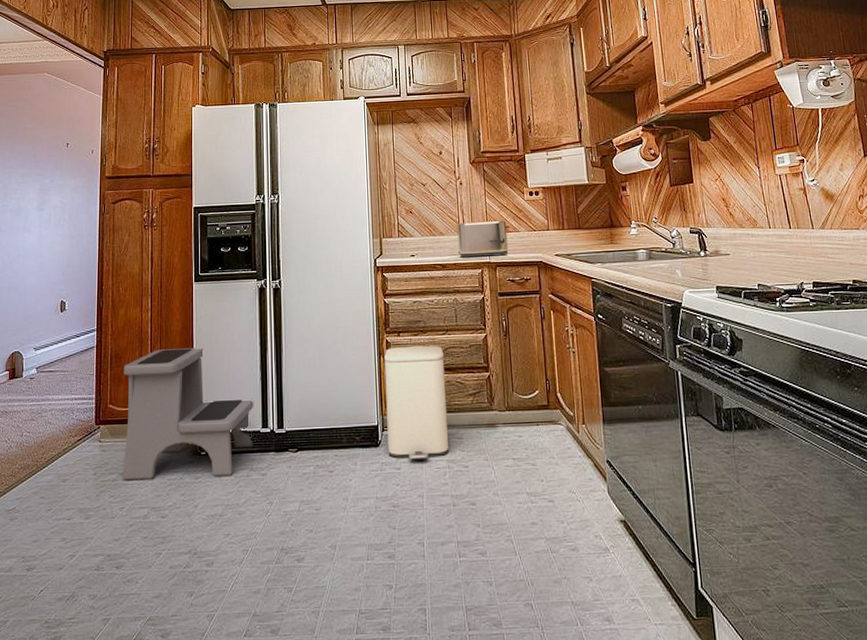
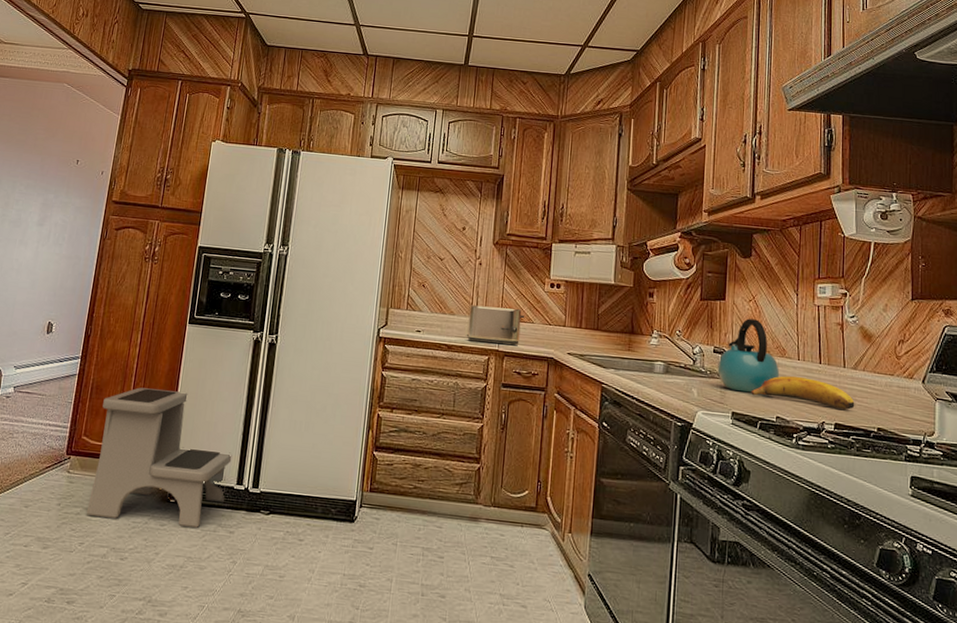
pedal bin: present [384,345,449,460] -> none [363,423,436,543]
kettle: none [696,196,755,266] -> present [717,318,780,393]
fruit: none [731,244,829,269] -> present [751,376,855,411]

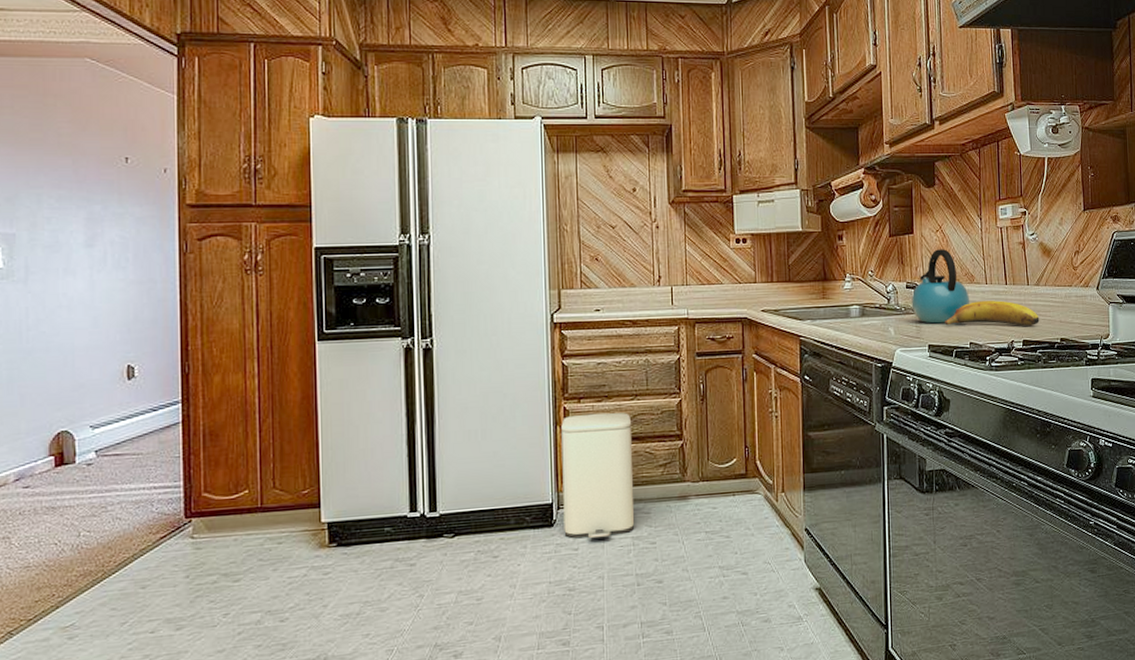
step stool: present [86,387,233,528] -> none [223,421,399,581]
pedal bin: none [363,423,436,543] -> present [561,412,635,539]
toaster: present [466,305,525,346] -> none [650,270,713,313]

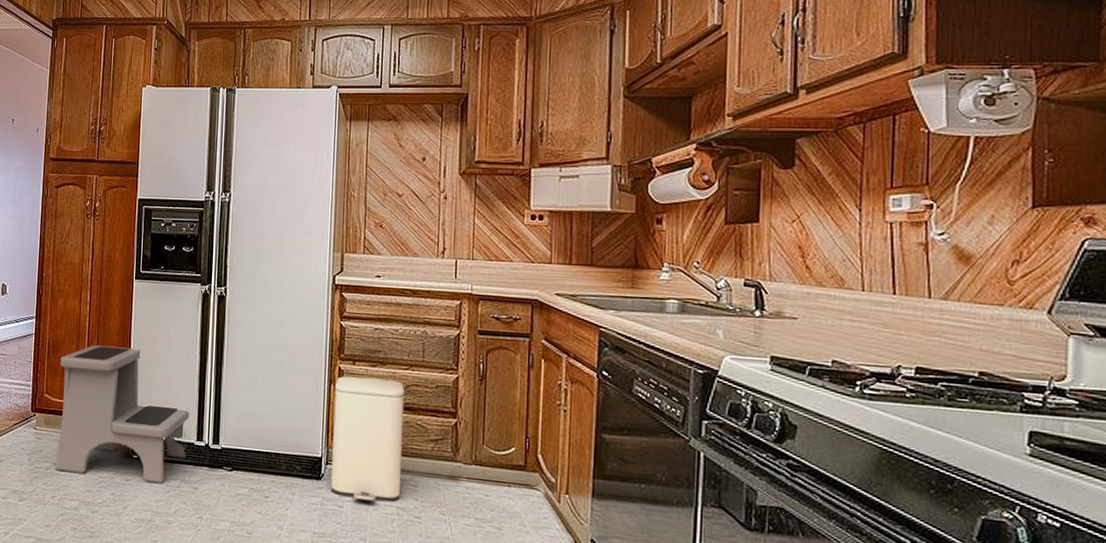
step stool: none [223,421,399,581] -> present [55,345,190,483]
kettle: present [911,249,970,324] -> none [750,243,837,333]
fruit: present [945,300,1040,327] -> none [796,311,945,352]

